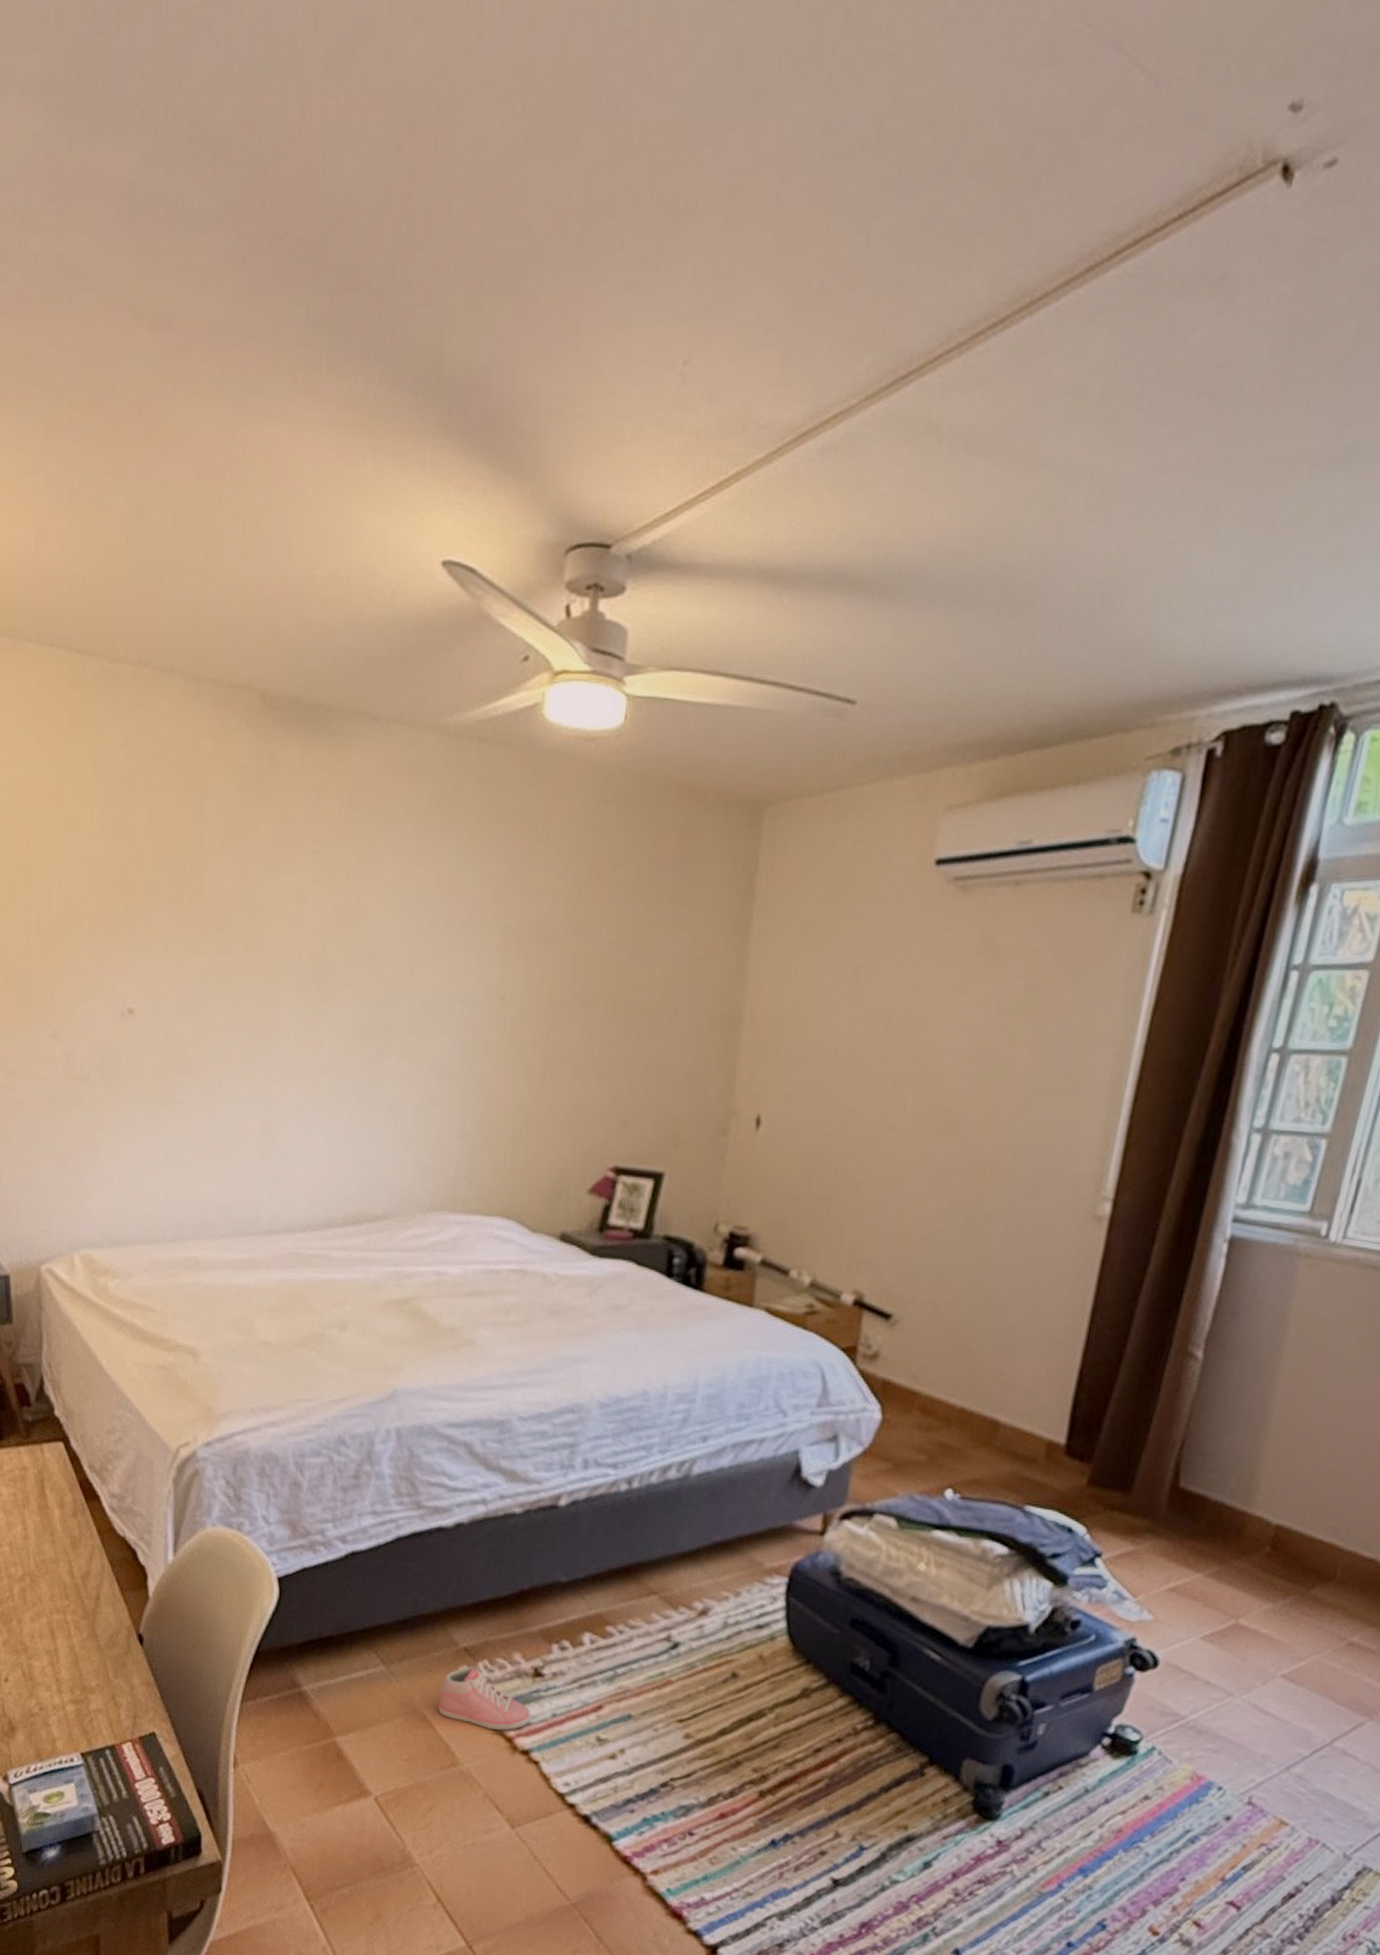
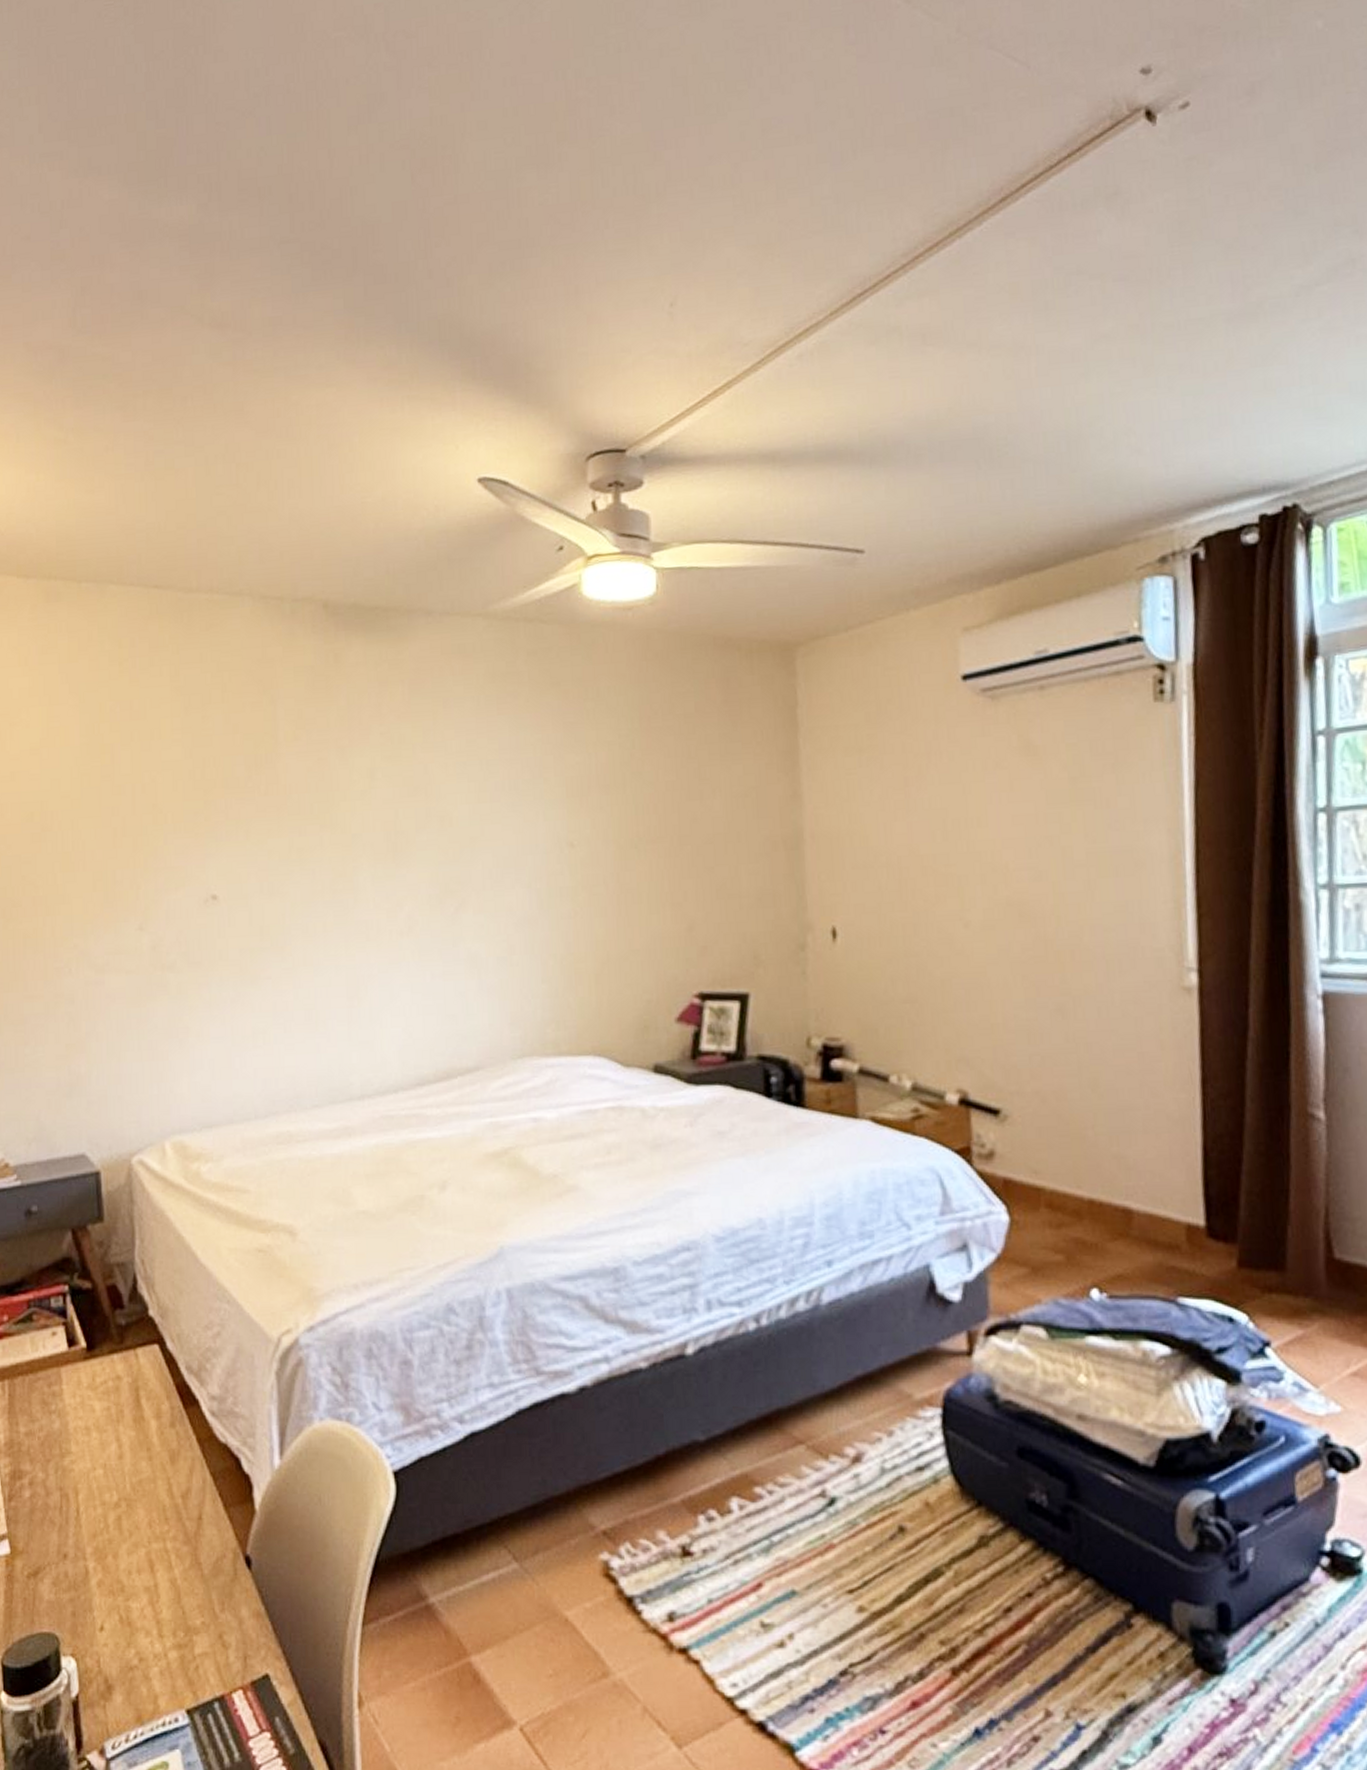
sneaker: present [438,1666,531,1731] -> none [581,1551,685,1627]

